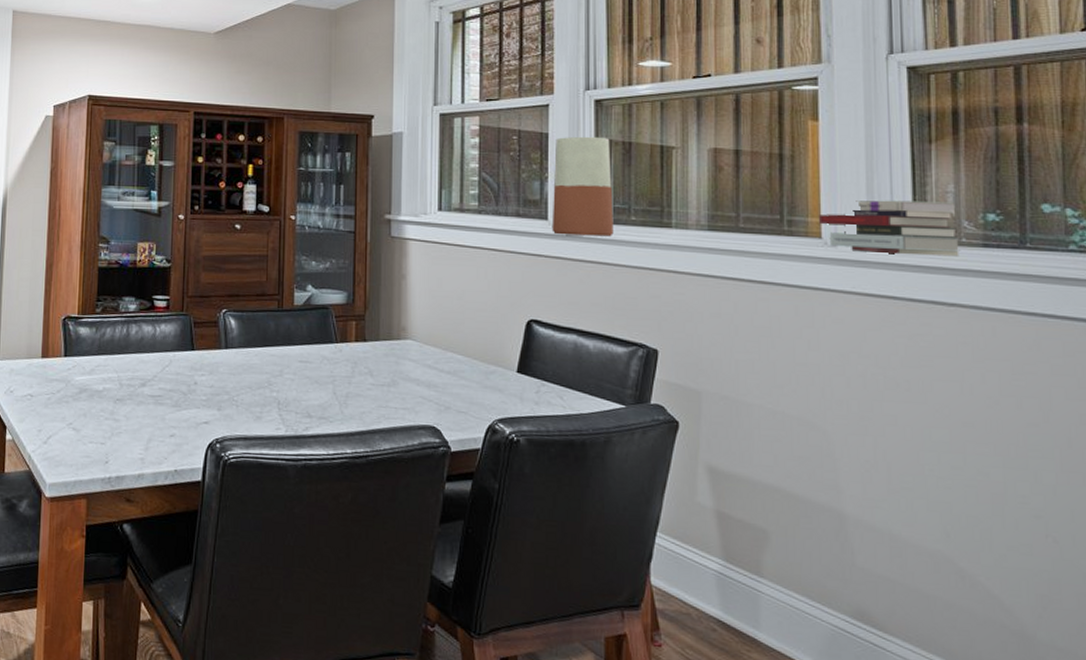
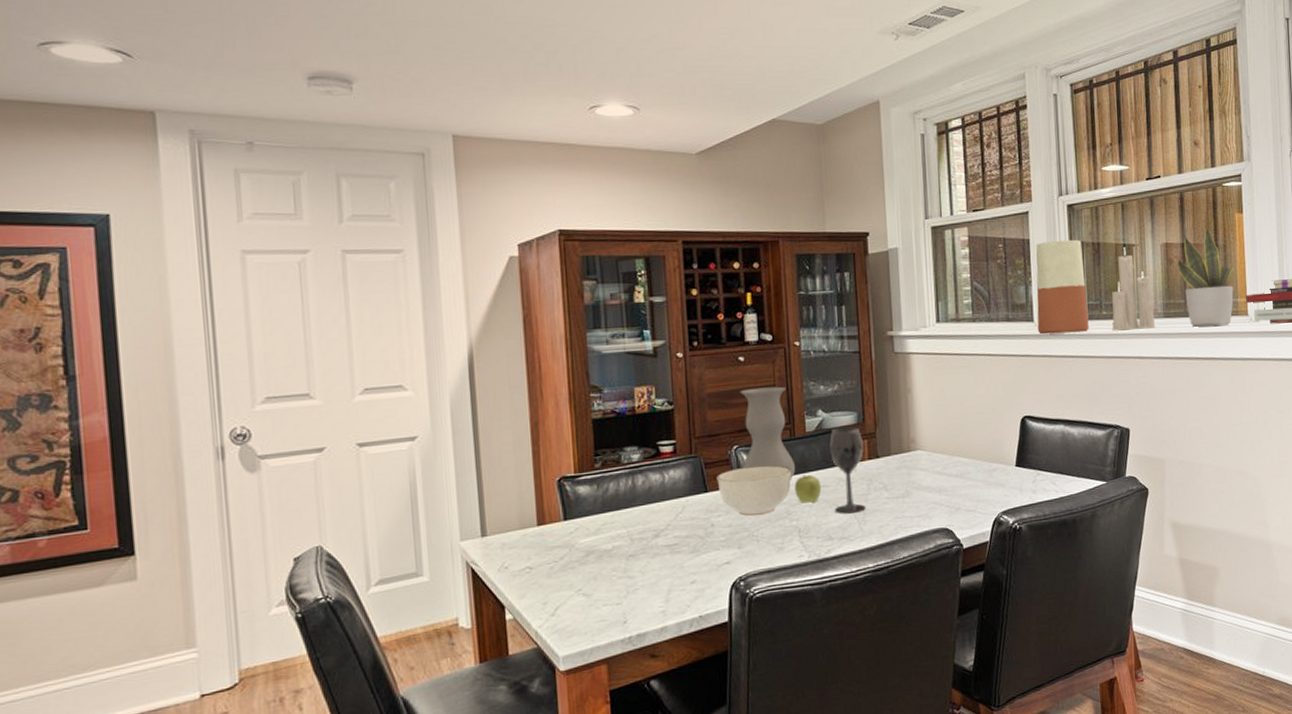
bowl: none [204,331,276,381] -> present [716,465,791,516]
vase: none [229,256,281,351] -> present [740,386,796,480]
fruit: none [278,348,305,377] -> present [794,474,822,503]
wine glass: none [316,305,351,394] -> present [829,426,866,514]
candle: none [641,149,698,241] -> present [1111,247,1156,331]
potted plant: none [729,131,805,248] -> present [1177,225,1234,328]

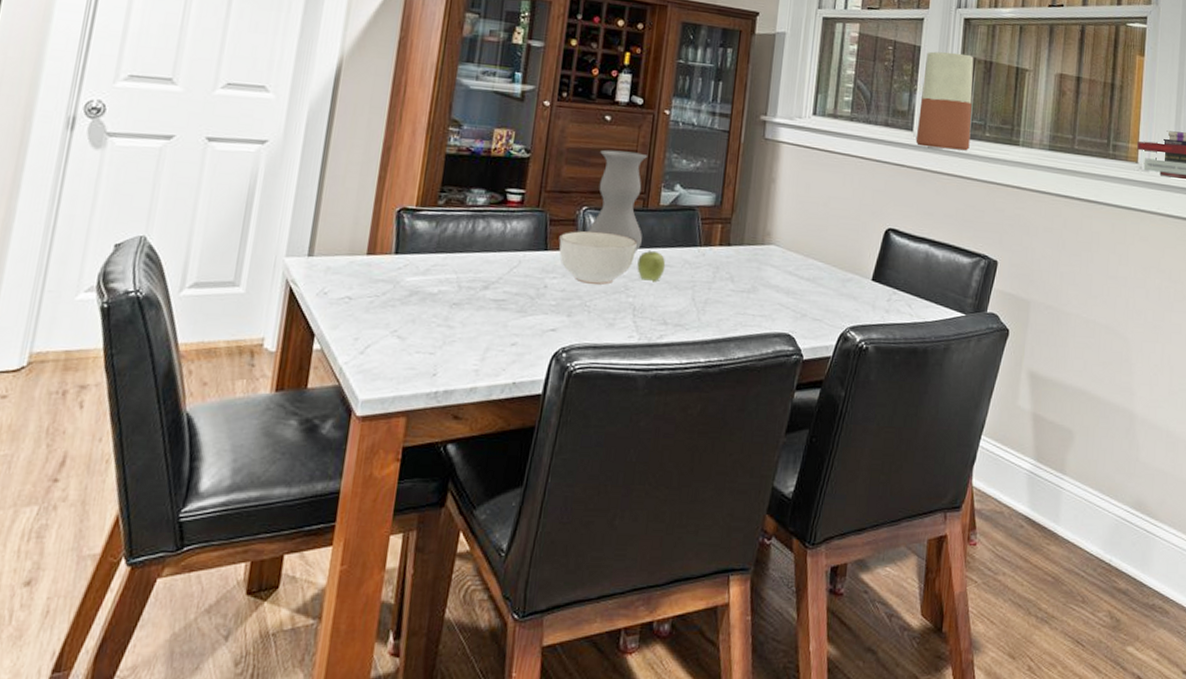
wine glass: present [829,426,866,514] -> none [675,206,717,300]
candle: present [1111,247,1156,331] -> none [993,70,1040,160]
potted plant: present [1177,225,1234,328] -> none [1070,62,1129,170]

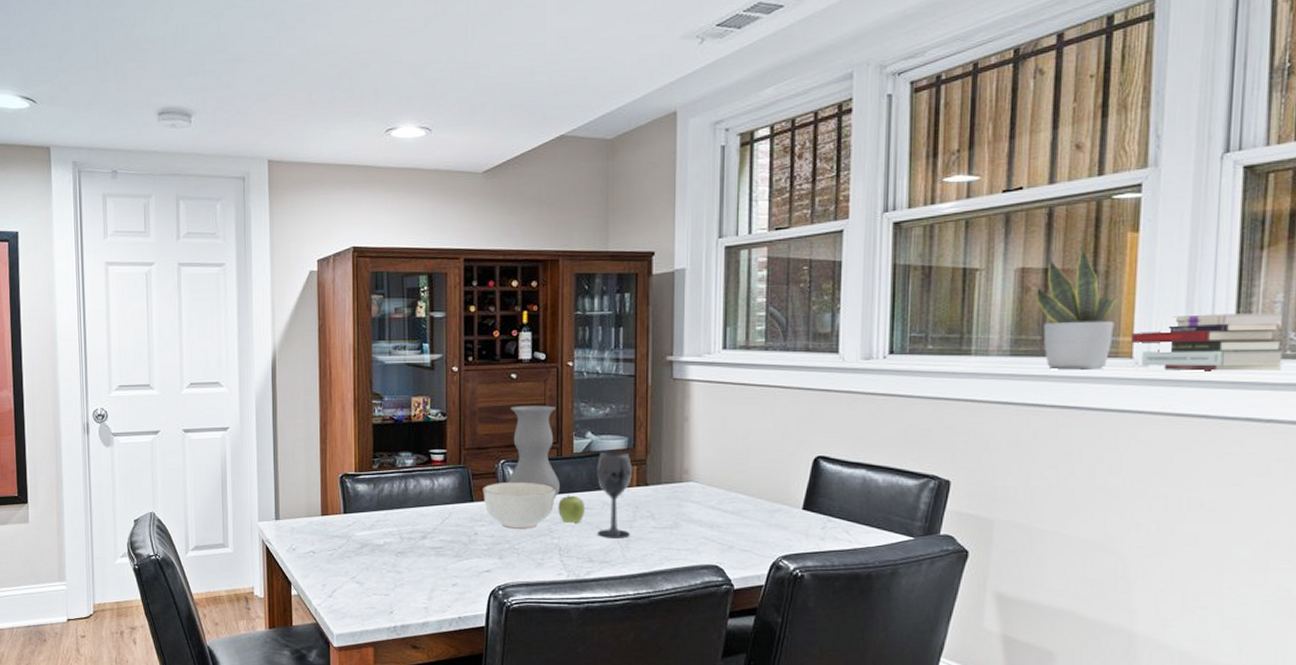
wine glass: none [675,206,717,300] -> present [597,451,632,538]
vase: present [915,51,974,151] -> none [842,262,909,368]
potted plant: none [1070,62,1129,170] -> present [1036,246,1119,370]

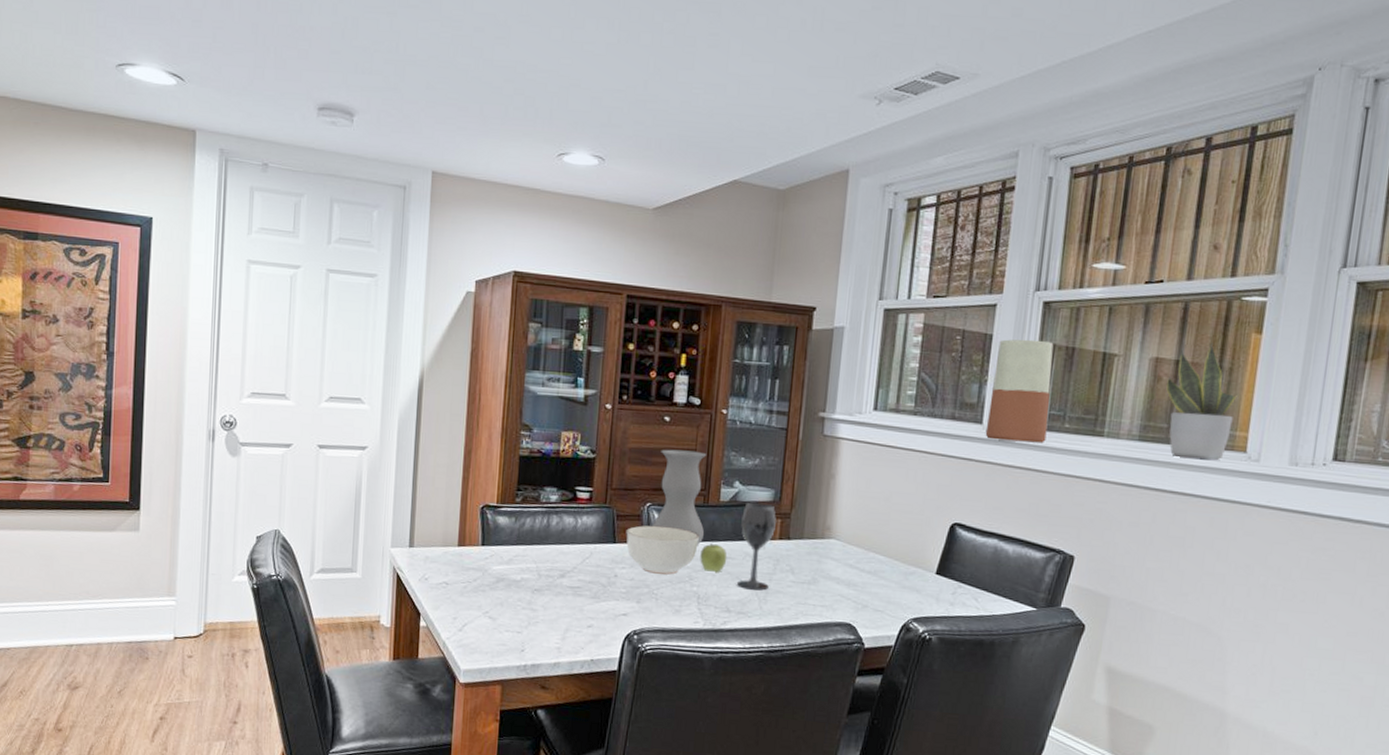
vase: none [842,262,909,368] -> present [985,339,1054,443]
books: present [1131,312,1285,371] -> none [1246,416,1378,476]

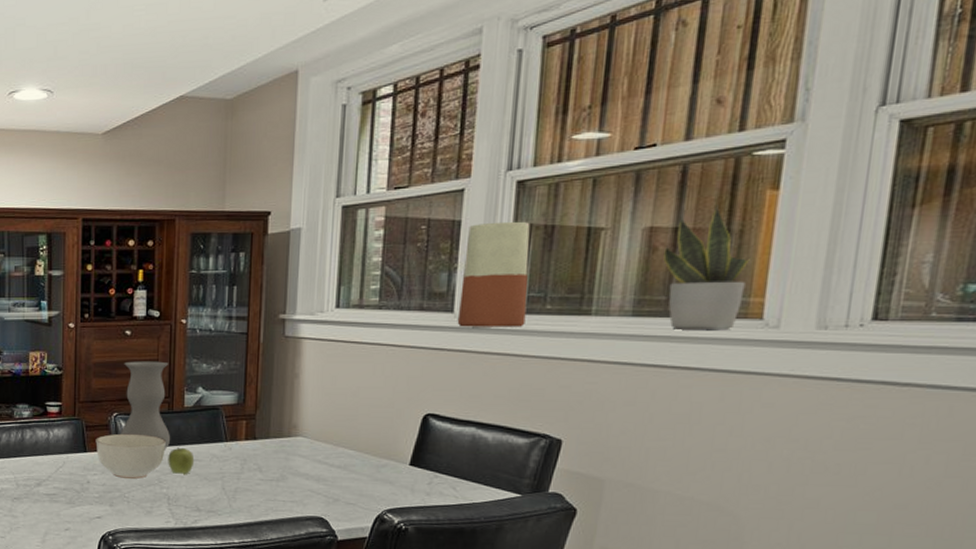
wine glass: present [737,502,776,591] -> none [206,406,241,489]

